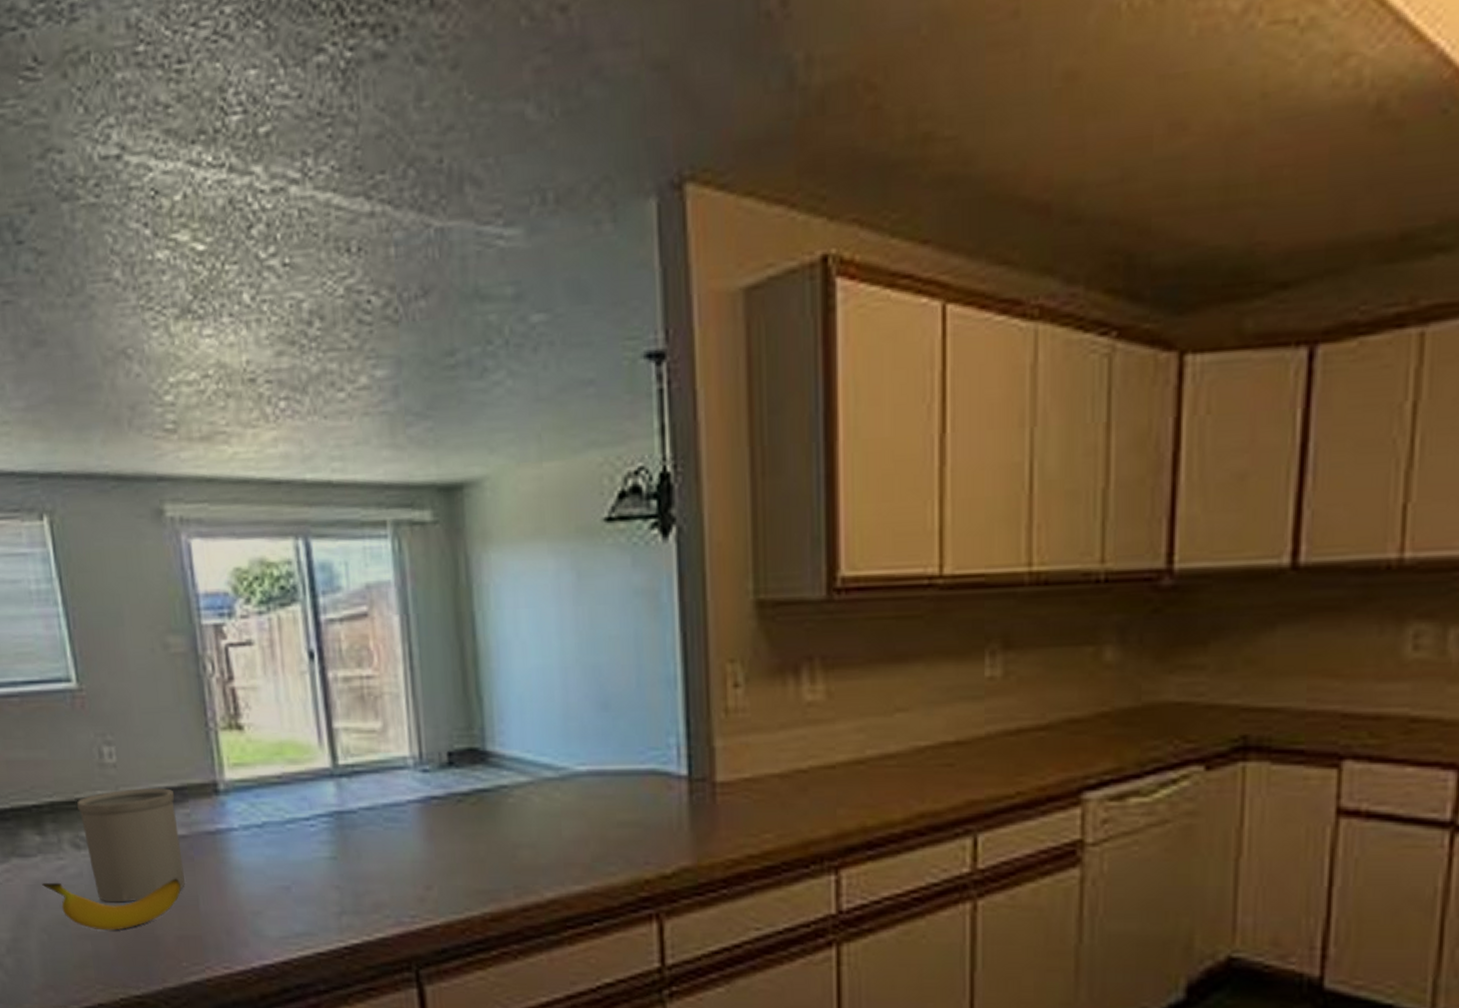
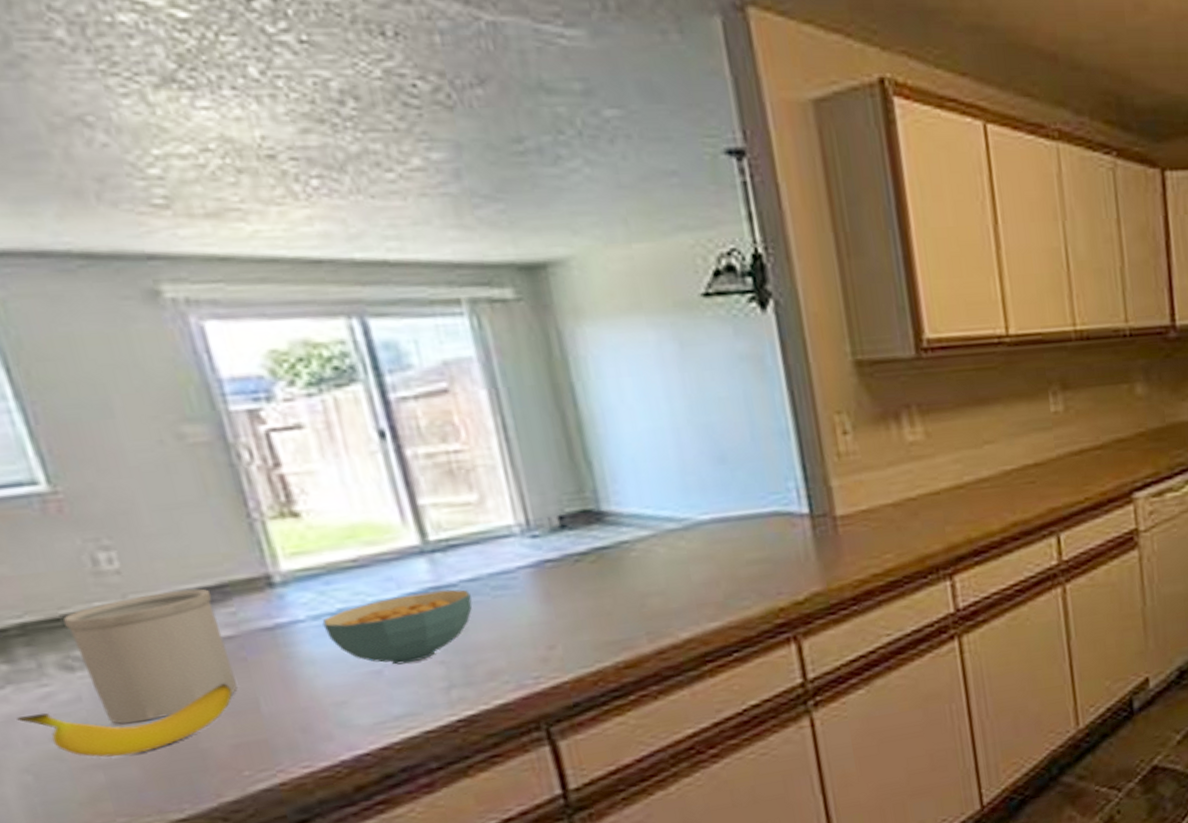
cereal bowl: none [250,816,367,883] -> present [322,589,473,665]

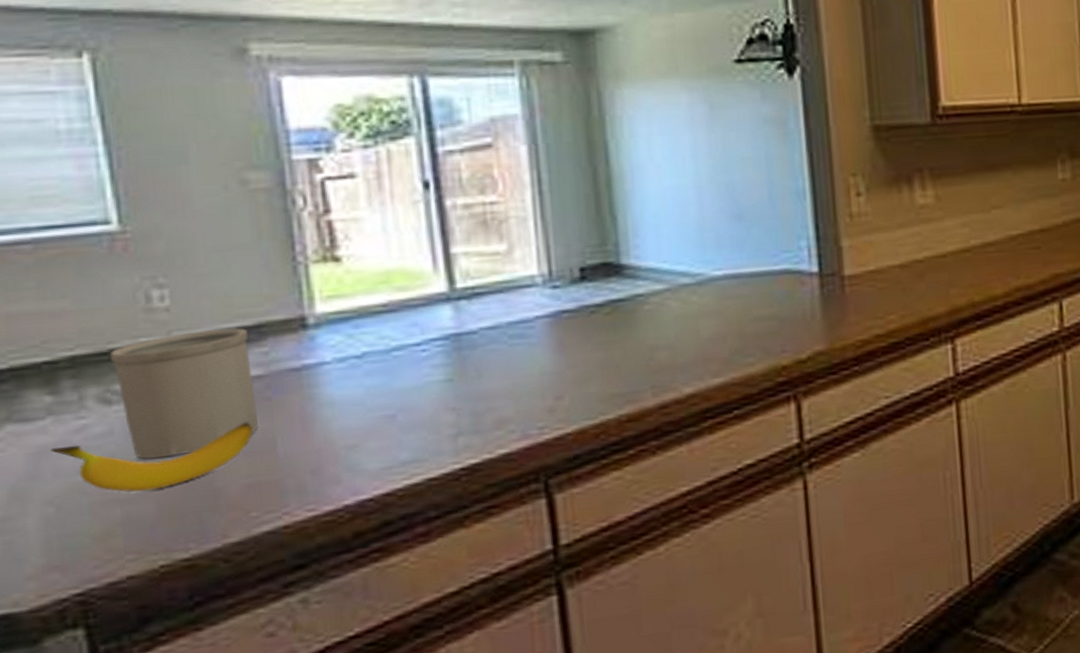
cereal bowl: present [322,589,473,665] -> none [346,336,489,410]

